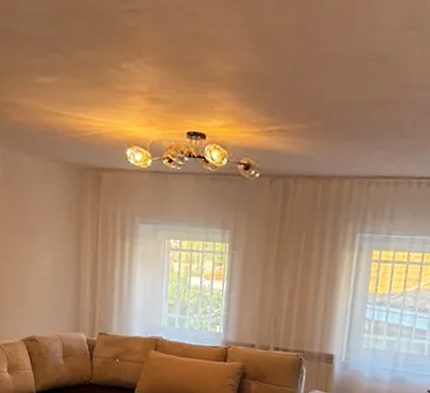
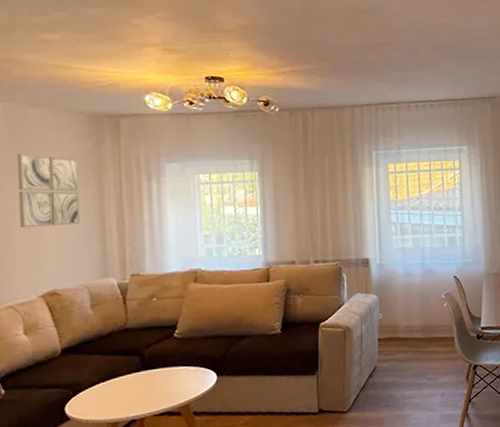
wall art: none [9,200,61,277] -> present [17,153,80,228]

